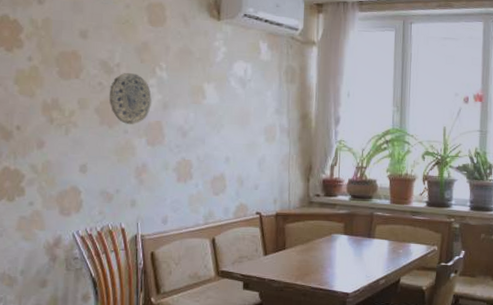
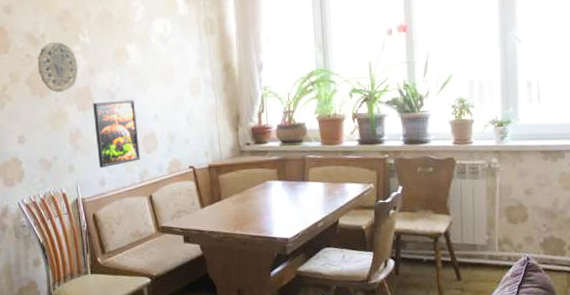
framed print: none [162,139,207,205] -> present [93,99,140,168]

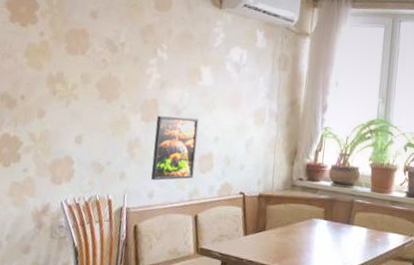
decorative plate: present [37,41,78,92] -> none [111,51,151,101]

